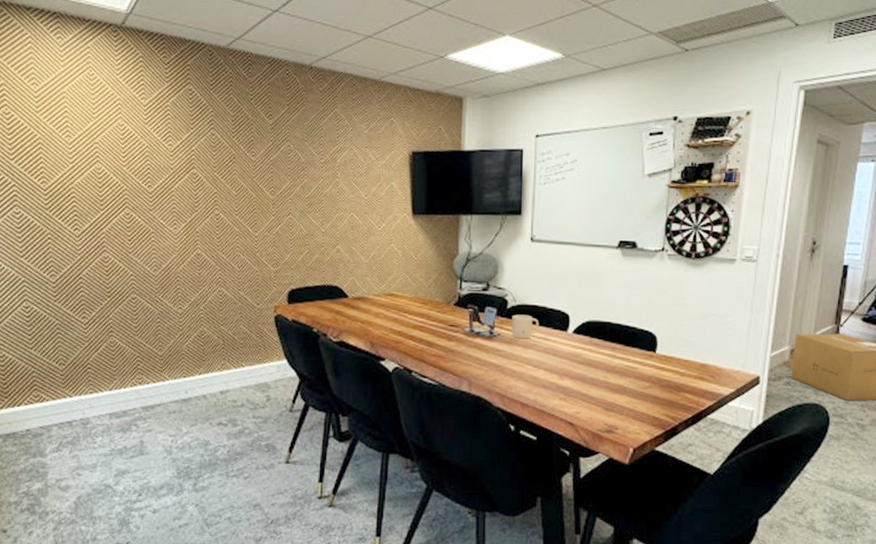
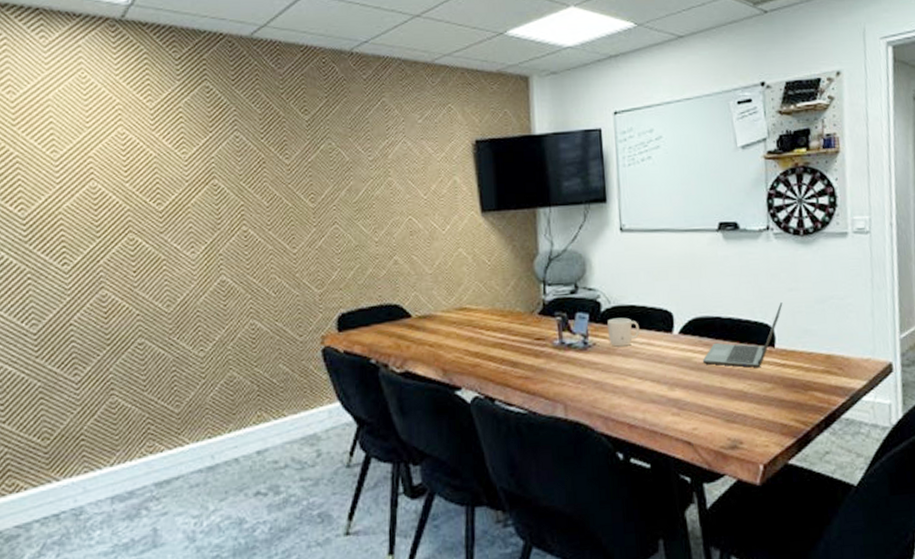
laptop: none [591,315,668,369] -> present [703,302,783,368]

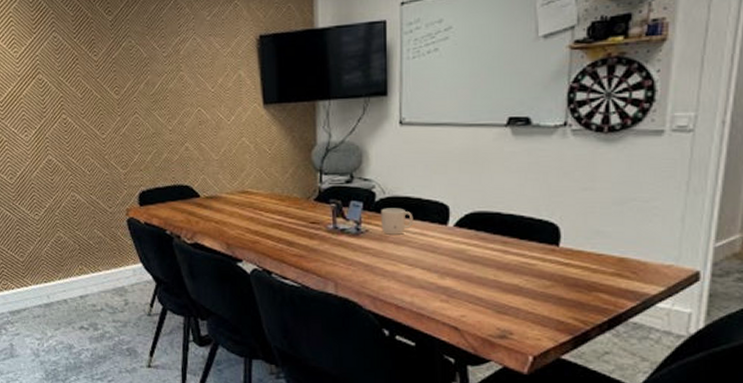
laptop: present [703,302,783,368] -> none [478,202,574,265]

